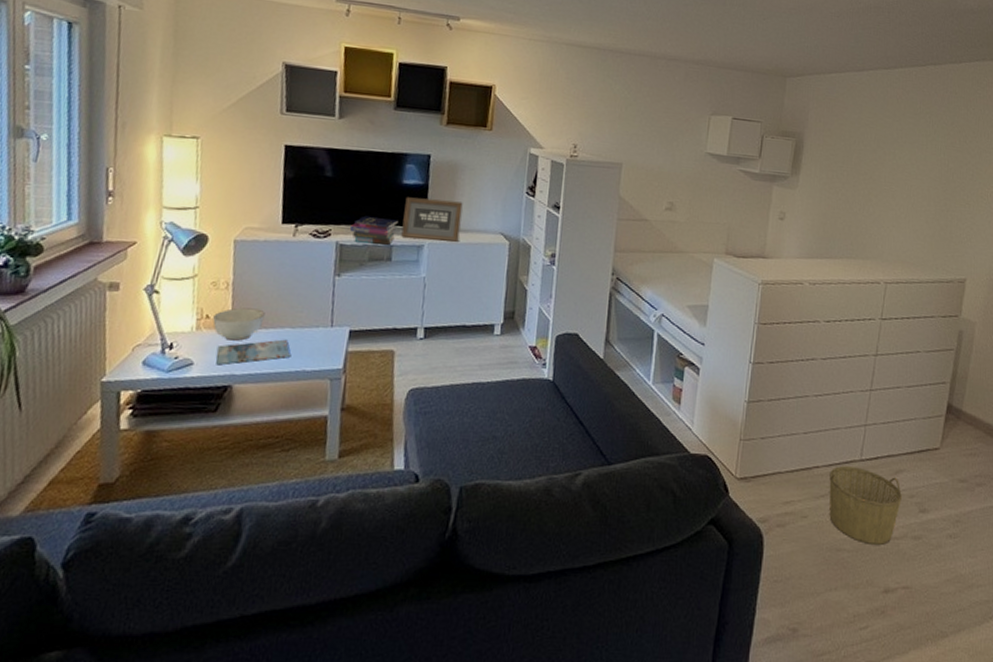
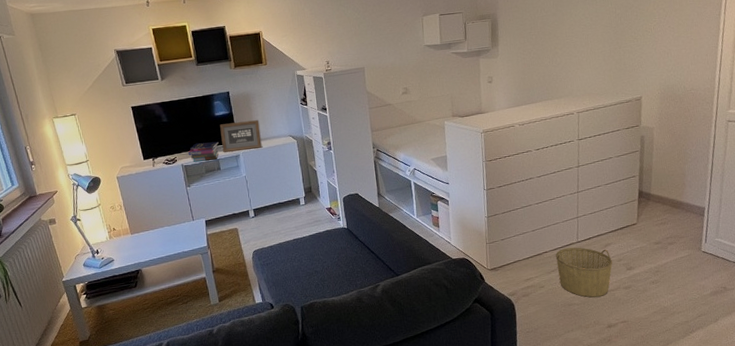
bowl: present [213,307,265,341] -> none [118,218,150,242]
magazine: present [216,339,292,366] -> none [125,234,173,258]

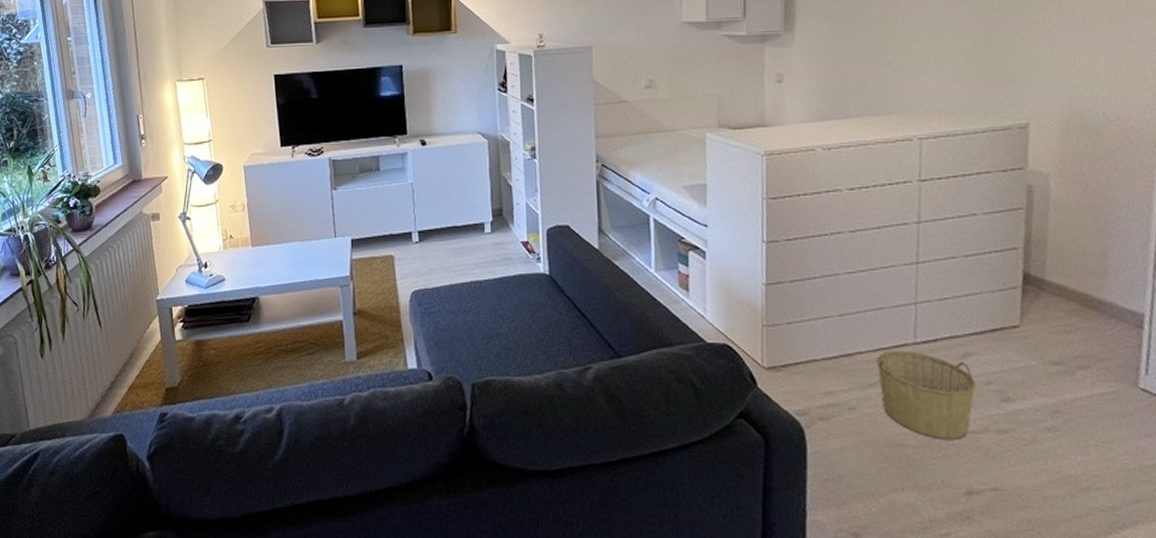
books: present [188,141,219,162] -> none [340,130,381,156]
picture frame: present [220,120,262,152] -> none [385,107,439,147]

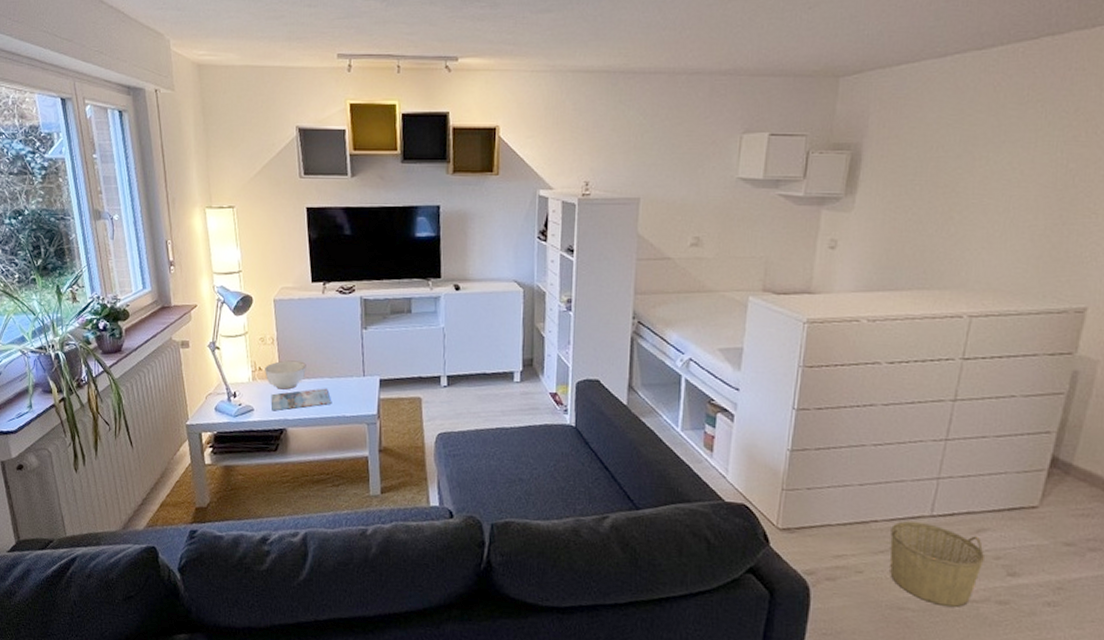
bowl: none [236,226,277,256] -> present [265,360,306,390]
magazine: none [242,252,304,280] -> present [271,388,332,411]

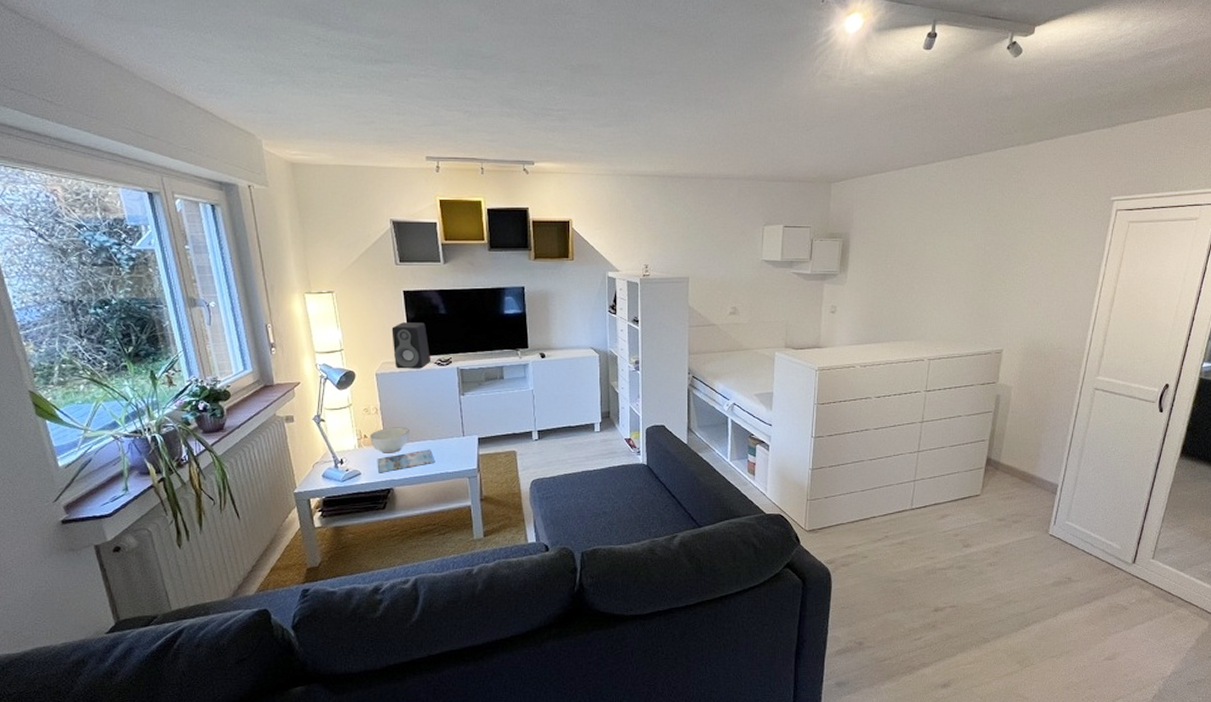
speaker: none [292,243,332,297] -> present [391,322,430,369]
basket: present [890,521,986,608] -> none [885,515,949,576]

